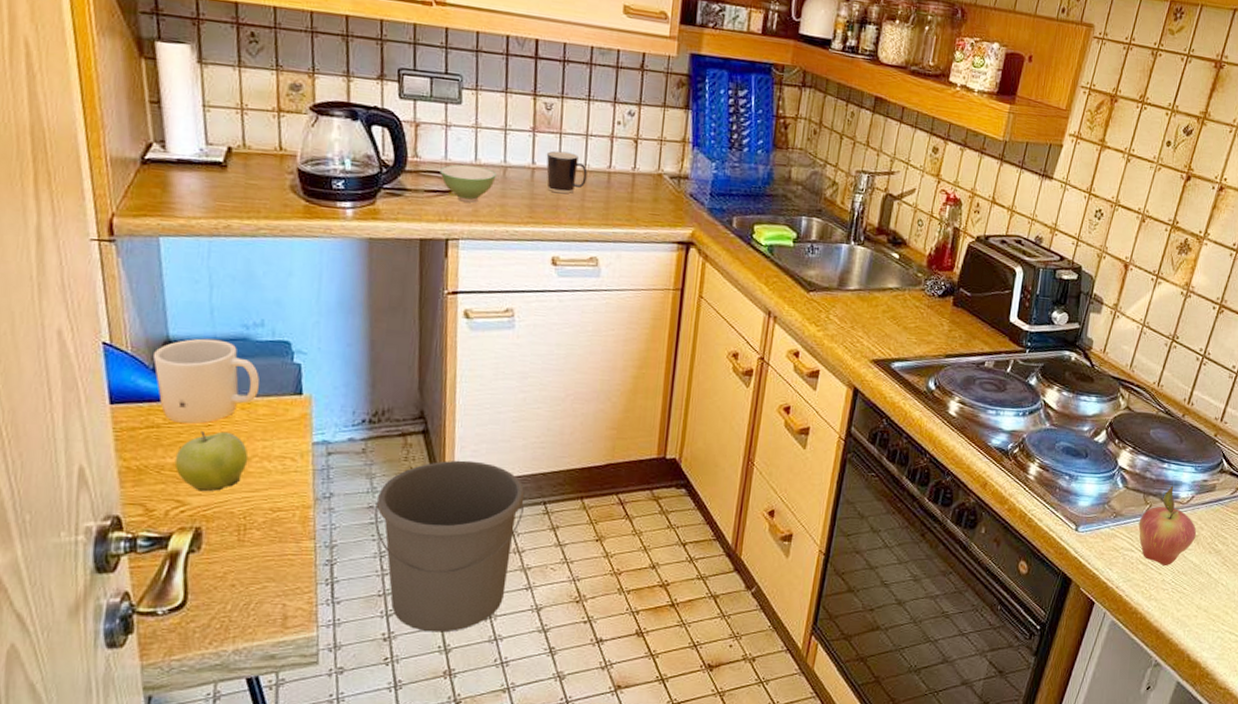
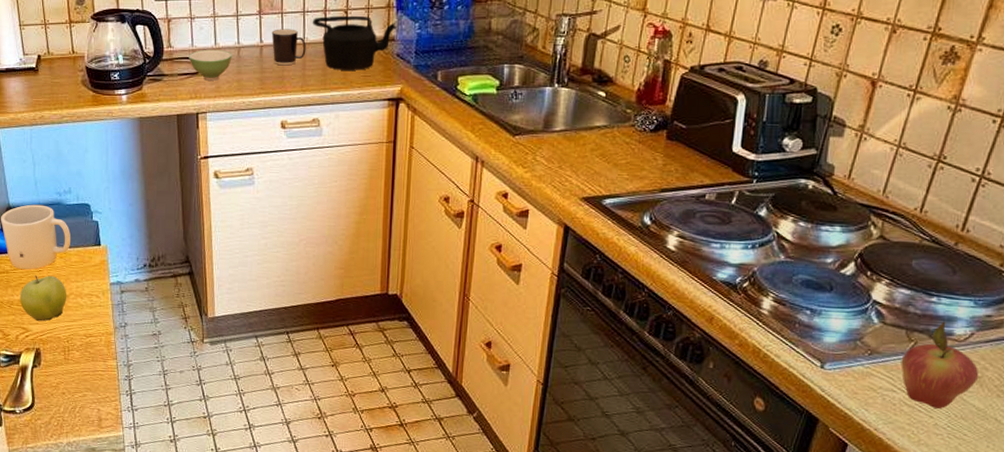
bucket: present [374,460,525,633] -> none [158,296,271,438]
teapot: none [595,143,691,208] -> present [312,15,396,70]

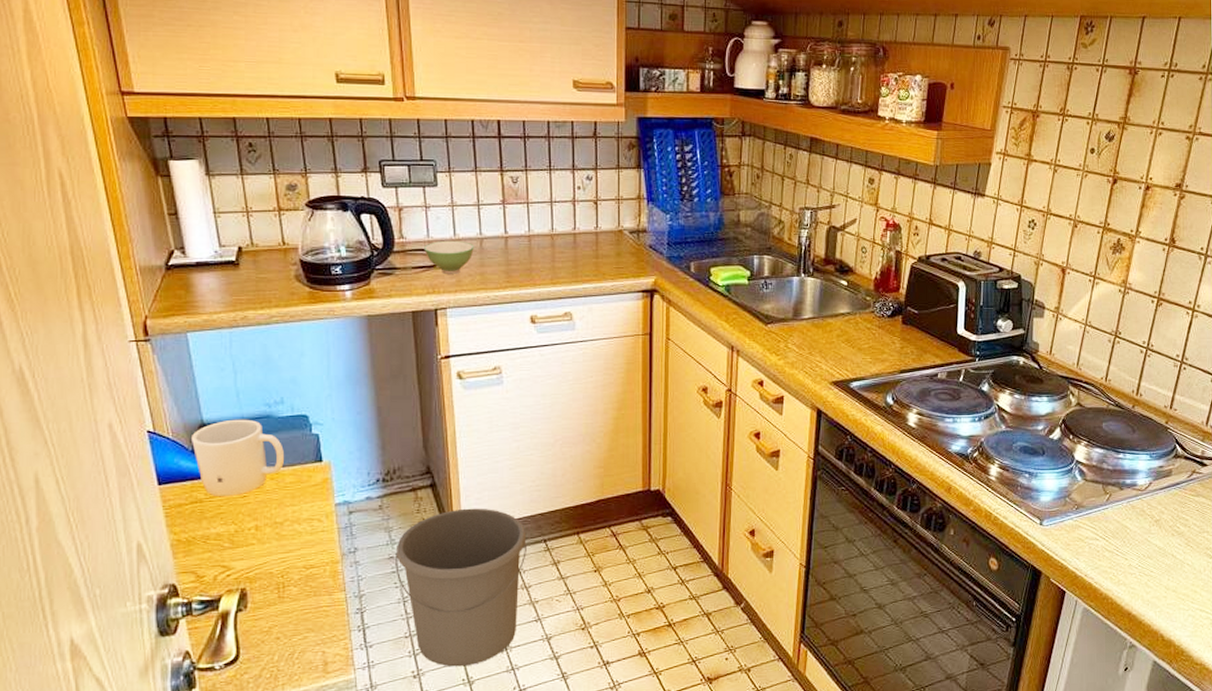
fruit: present [19,275,67,321] -> none [218,501,281,556]
bucket: none [158,296,271,438] -> present [395,508,526,667]
mug: present [271,29,306,66] -> none [517,219,555,258]
teapot: present [312,15,396,70] -> none [560,206,648,262]
fruit: present [900,321,980,409] -> none [1100,474,1158,551]

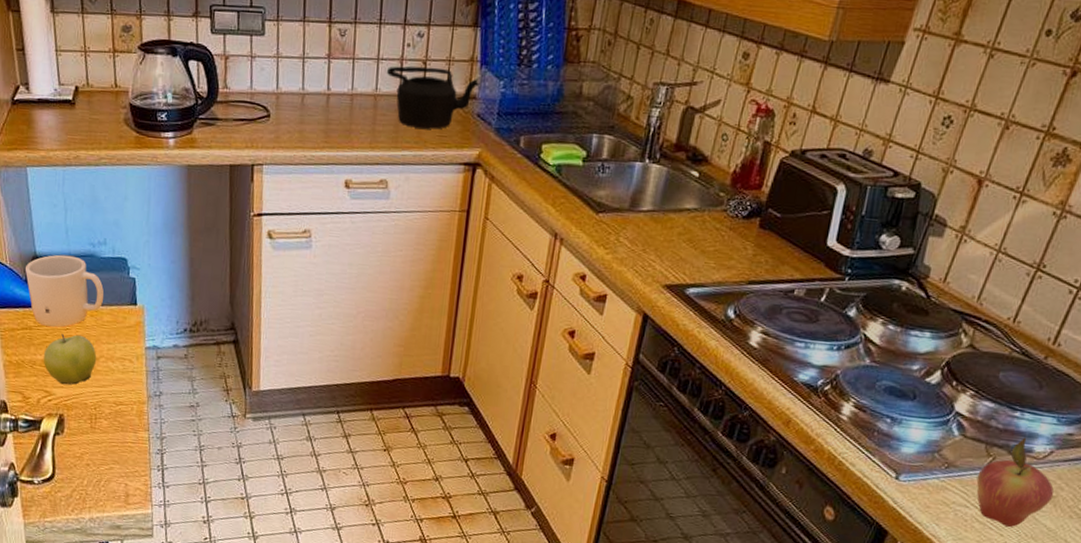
fruit: none [218,501,281,556] -> present [43,334,97,385]
bucket: present [395,508,526,667] -> none [195,368,321,521]
bowl: present [424,240,474,274] -> none [246,93,296,130]
teapot: none [560,206,648,262] -> present [386,66,479,129]
fruit: none [1100,474,1158,551] -> present [976,437,1055,527]

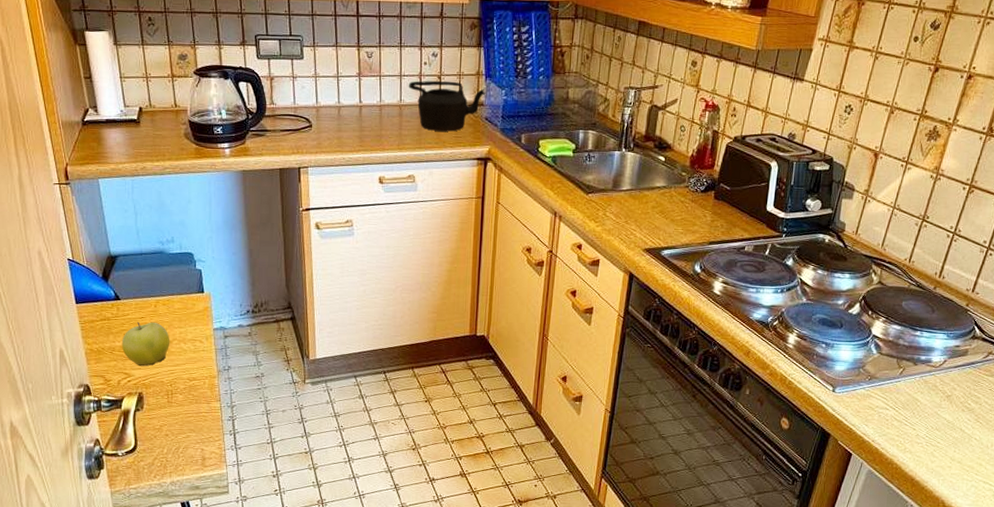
mug: present [25,254,105,328] -> none [102,253,174,317]
fruit: present [976,437,1055,527] -> none [892,351,950,422]

